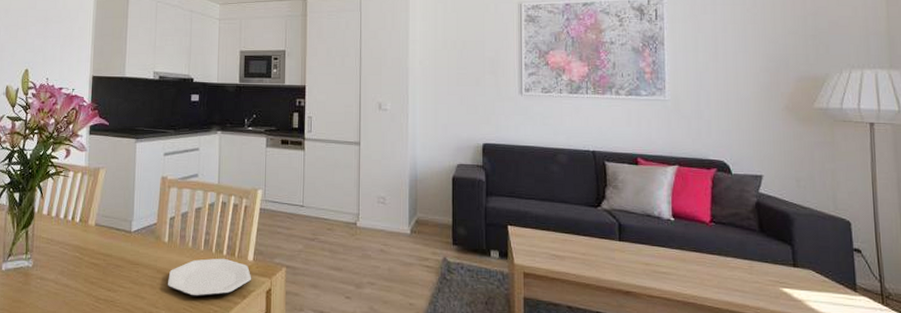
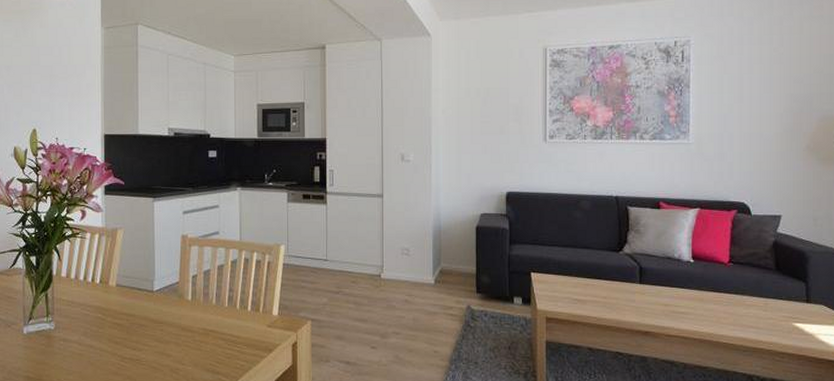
plate: present [168,258,252,297] -> none [193,314,278,352]

